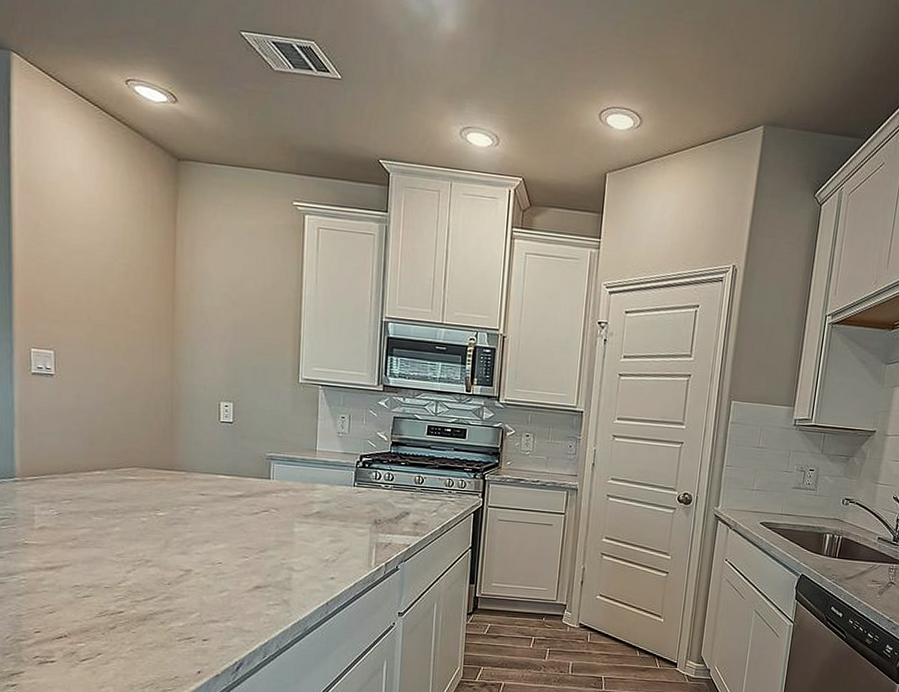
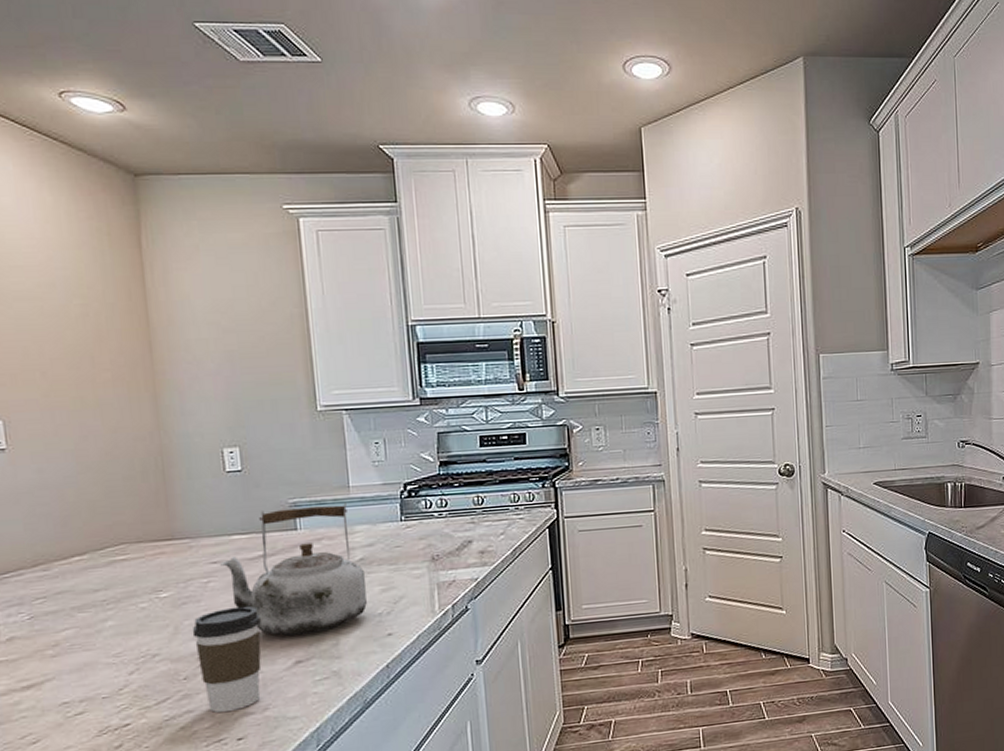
coffee cup: none [178,533,233,617] -> present [192,606,262,713]
kettle: none [207,459,320,567] -> present [220,501,367,636]

